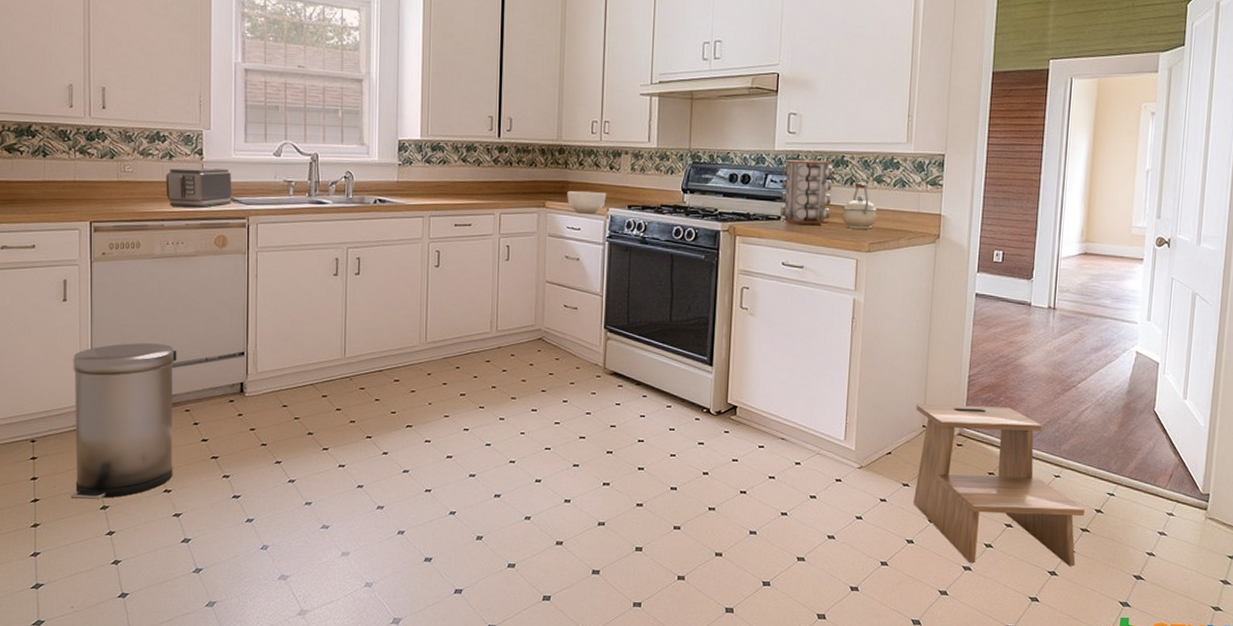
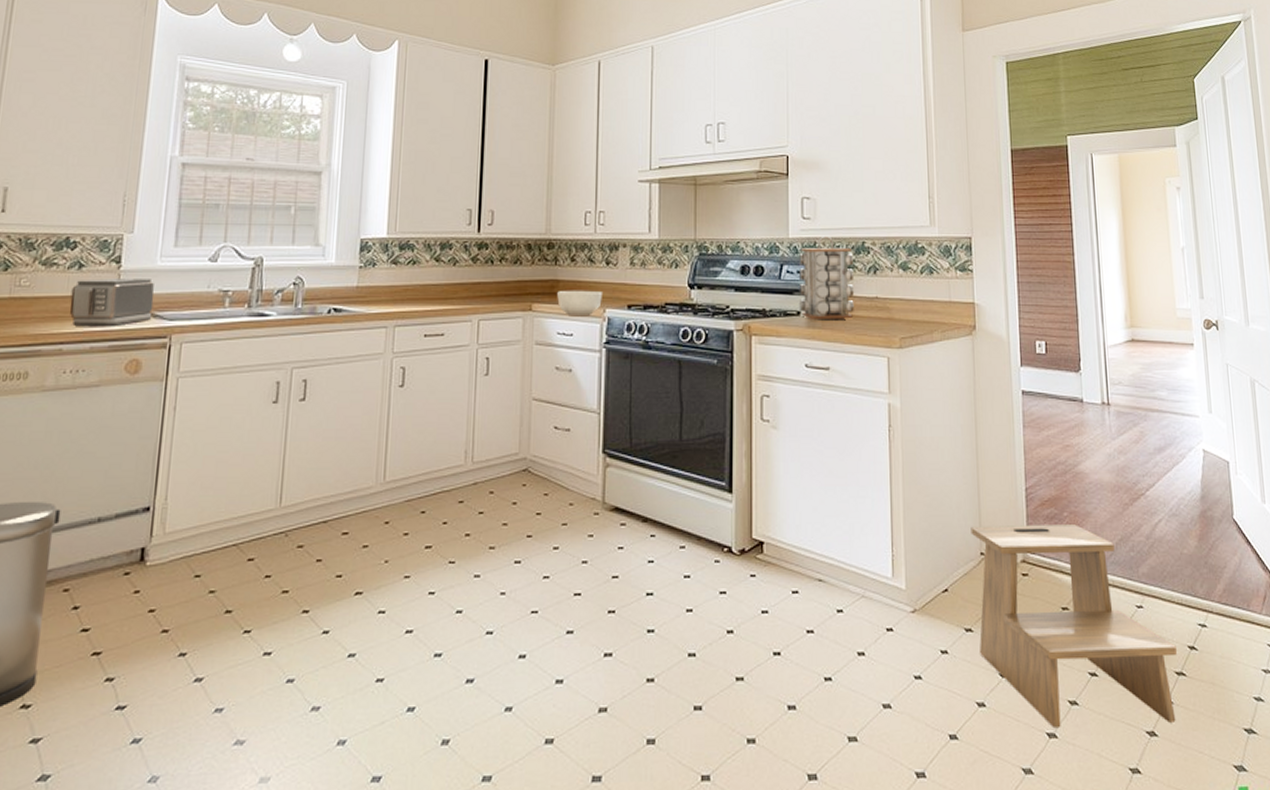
kettle: present [842,182,878,229] -> none [868,270,906,322]

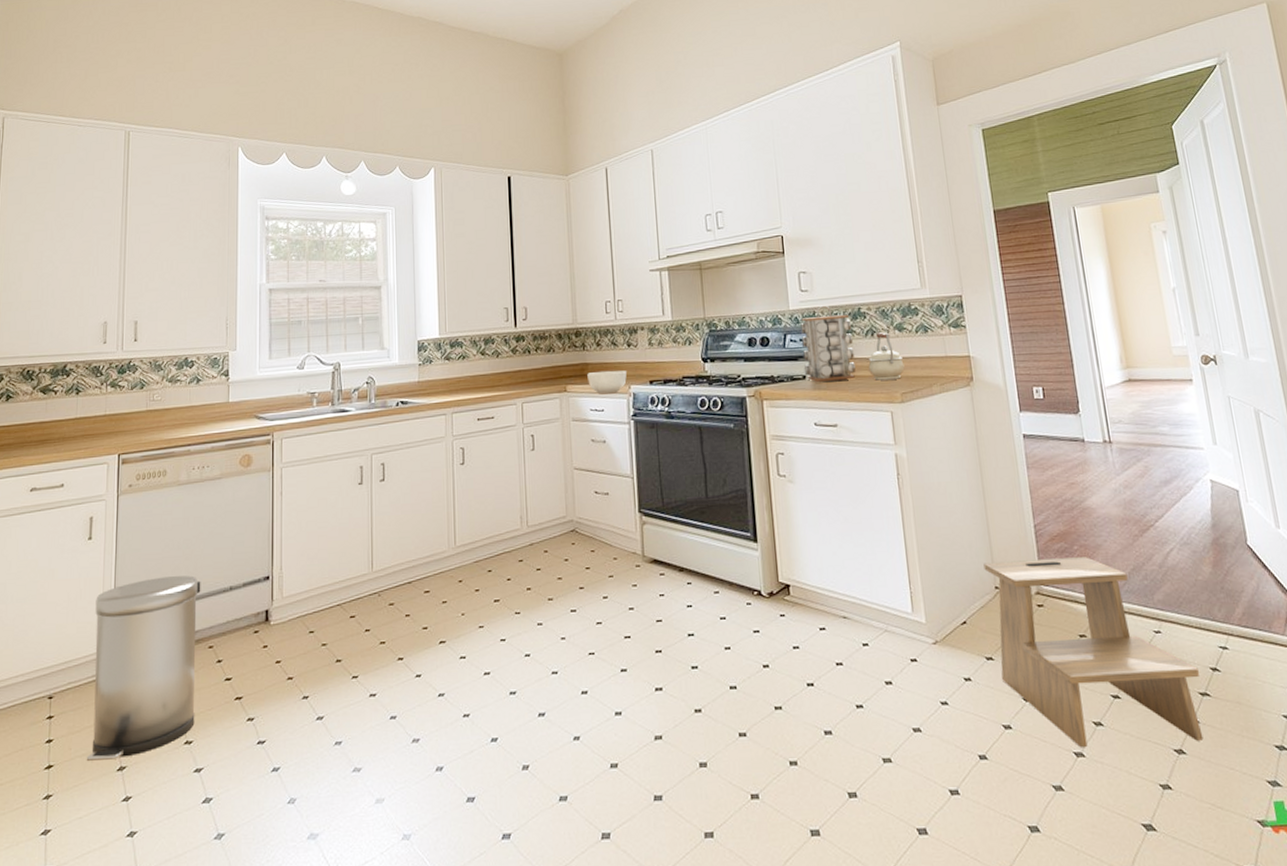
toaster: present [69,279,155,326] -> none [193,387,257,430]
kettle: none [868,270,906,322] -> present [868,332,905,381]

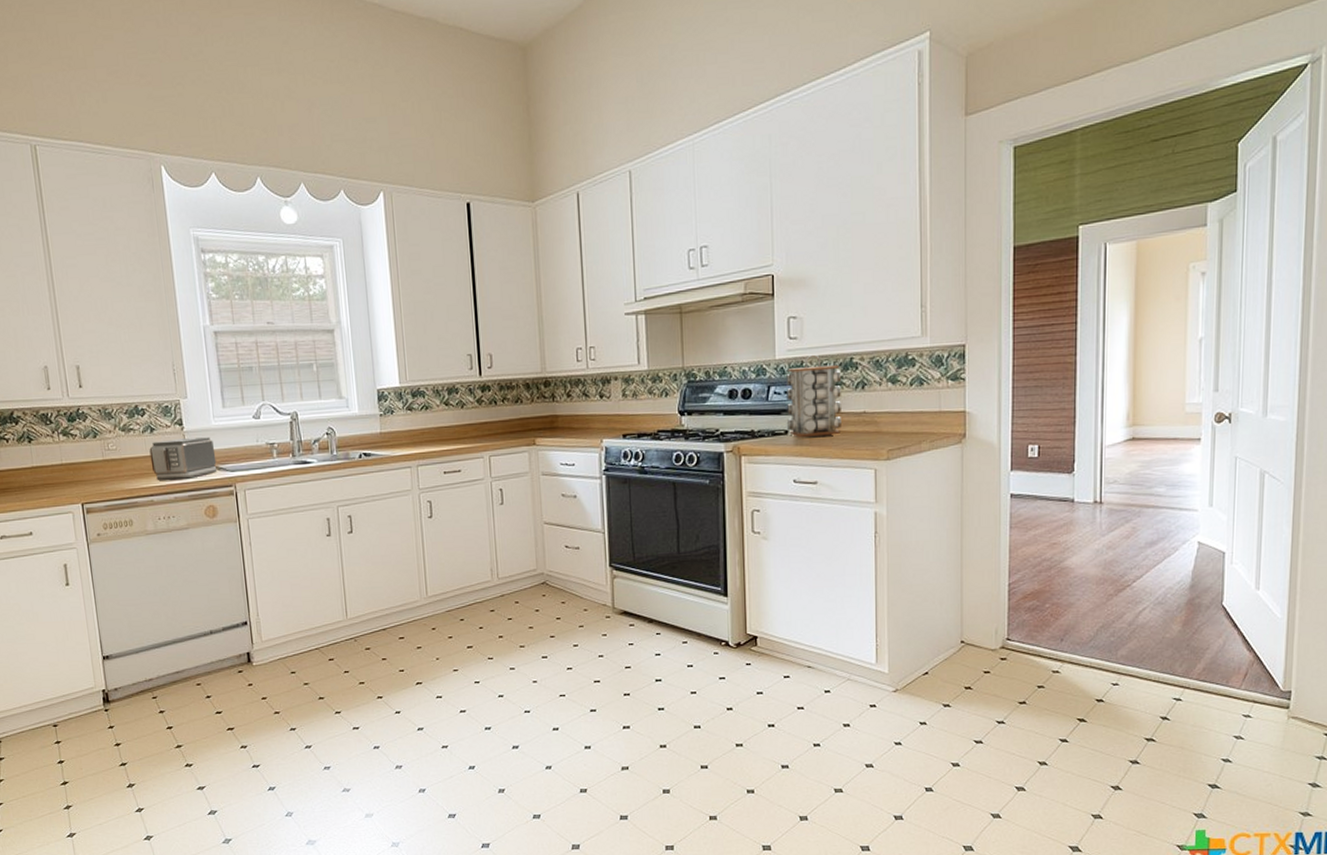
pedal bin: present [86,575,201,762] -> none [82,620,192,780]
toaster: none [193,387,257,430] -> present [149,437,218,480]
bowl: present [587,370,628,395] -> none [557,422,600,448]
kettle: present [868,332,905,381] -> none [856,385,894,437]
step stool: present [983,557,1204,747] -> none [952,614,1148,782]

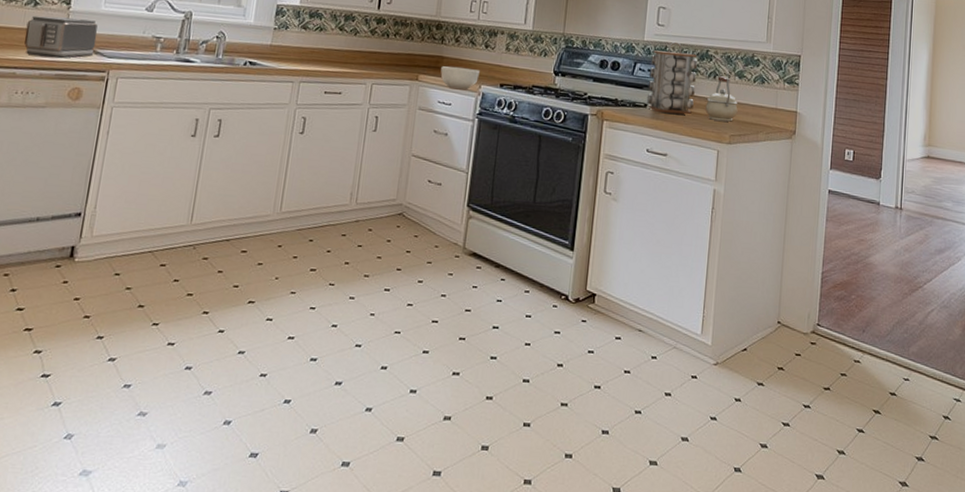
bowl: none [557,422,600,448] -> present [440,66,481,91]
kettle: none [856,385,894,437] -> present [705,76,738,122]

